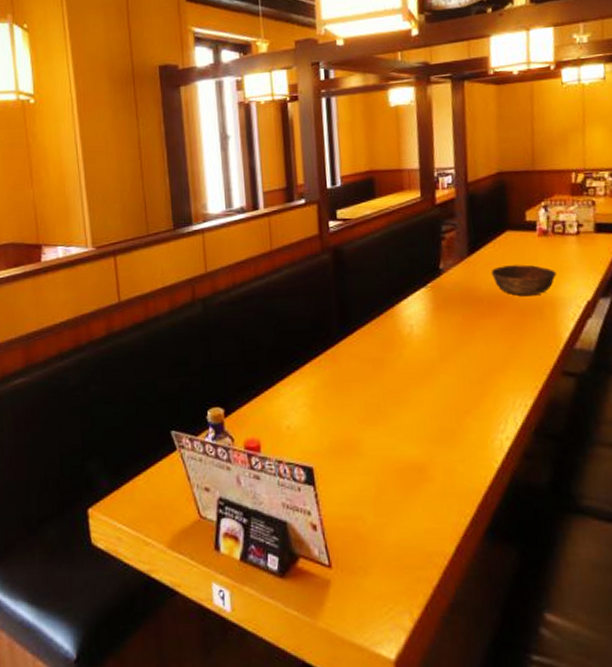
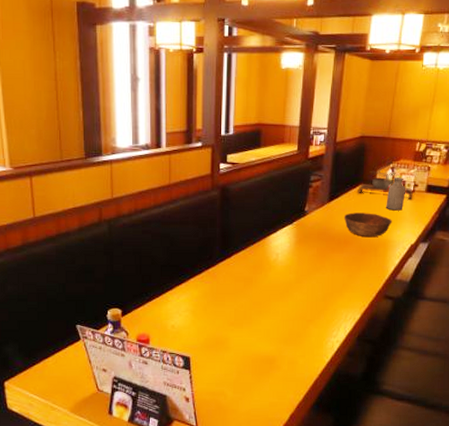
bonsai tree: none [504,195,580,244] -> present [357,158,414,200]
bottle: none [543,217,568,260] -> present [386,177,405,211]

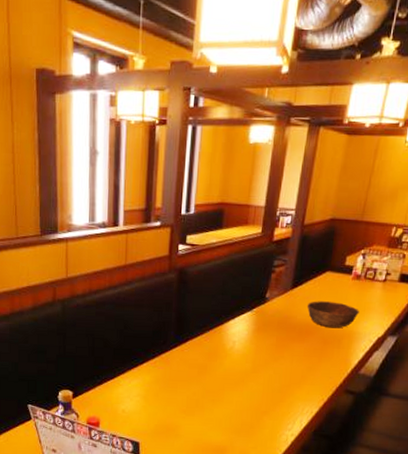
bonsai tree: present [357,158,414,200] -> none [323,243,385,289]
bottle: present [386,177,405,211] -> none [353,265,376,301]

